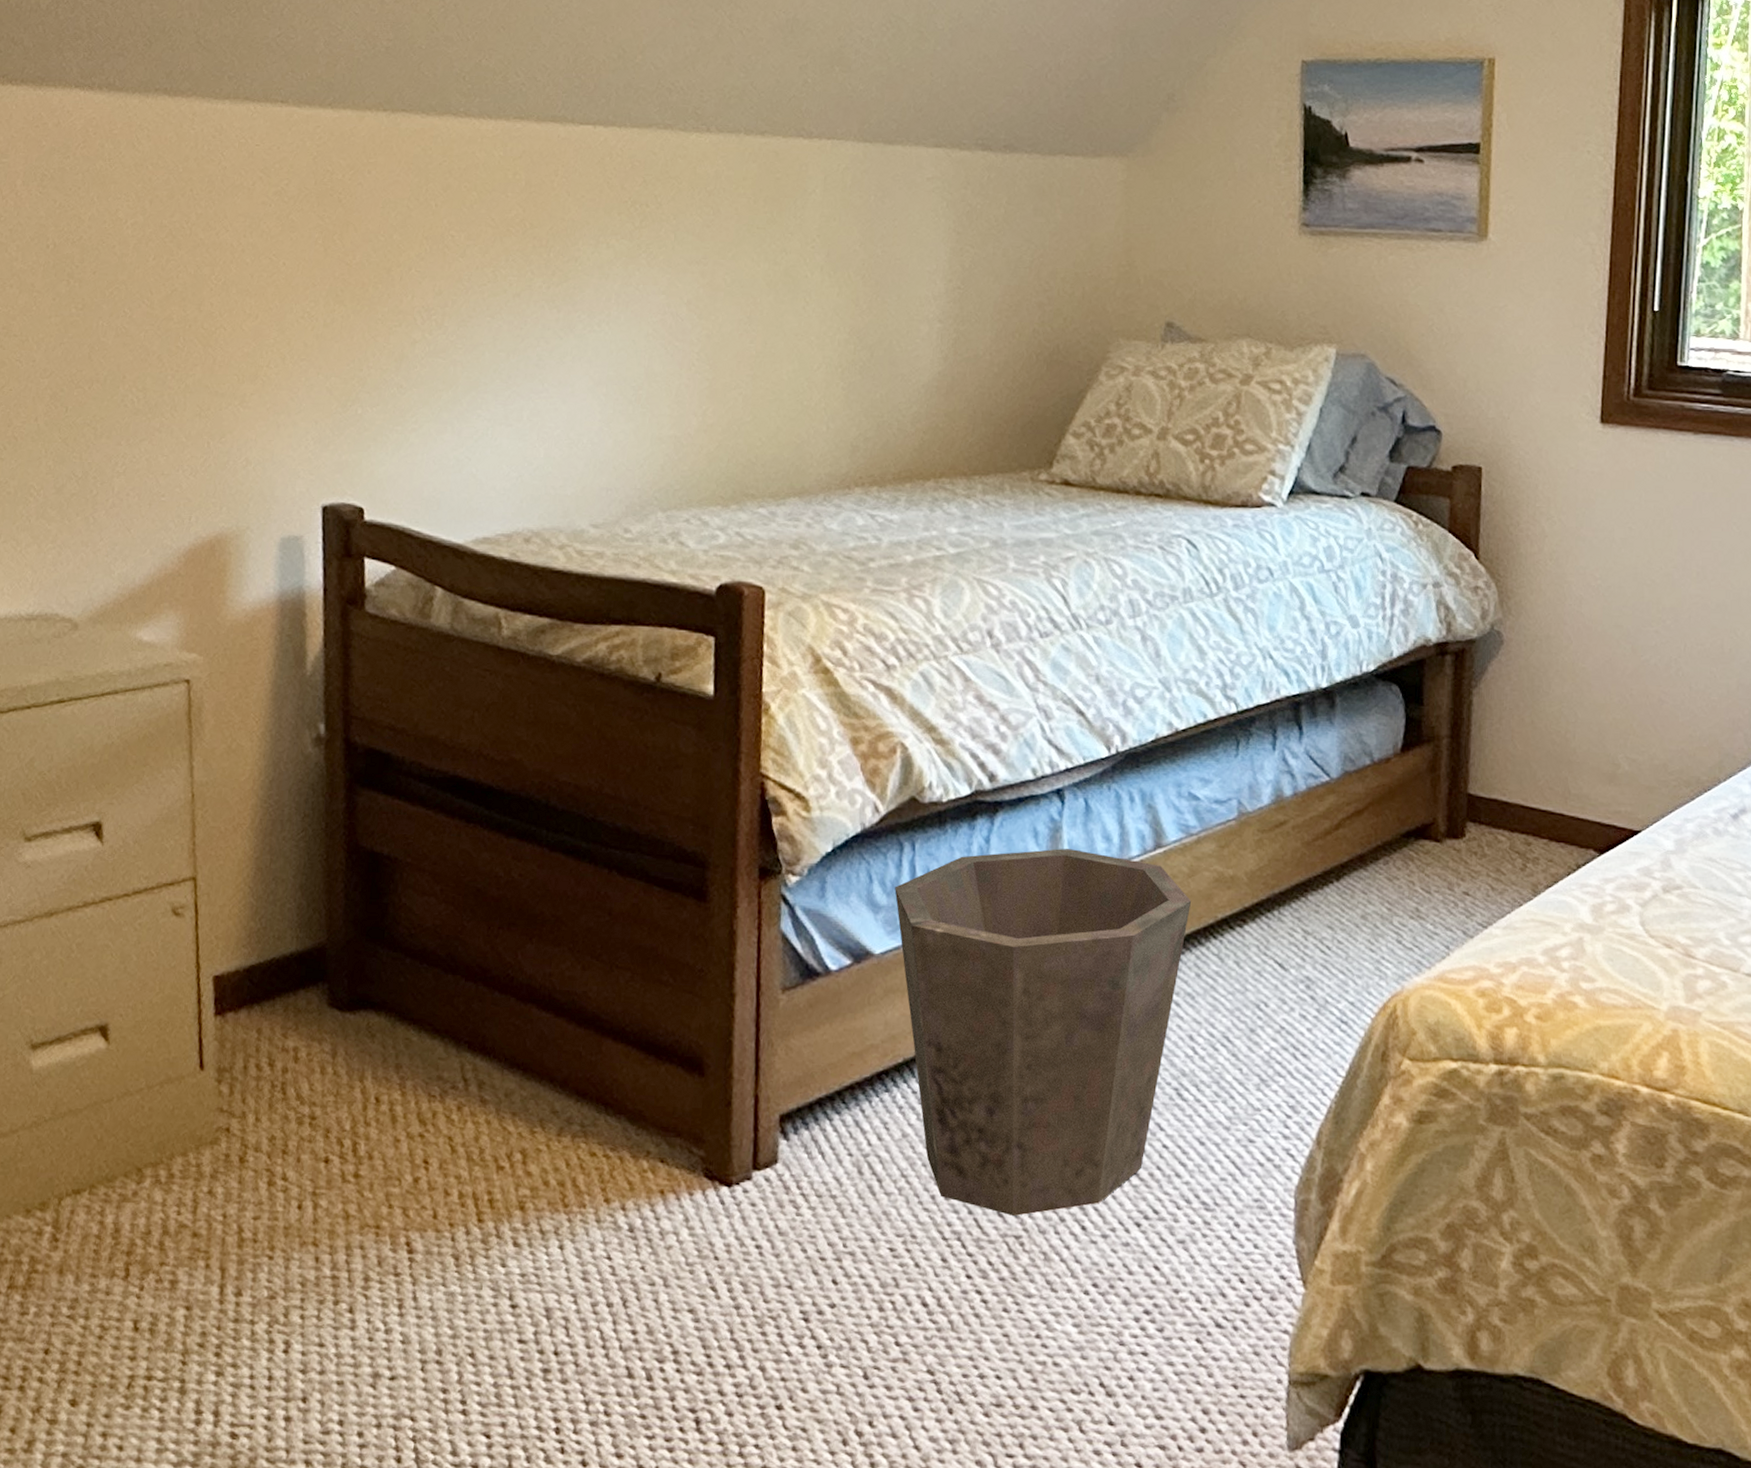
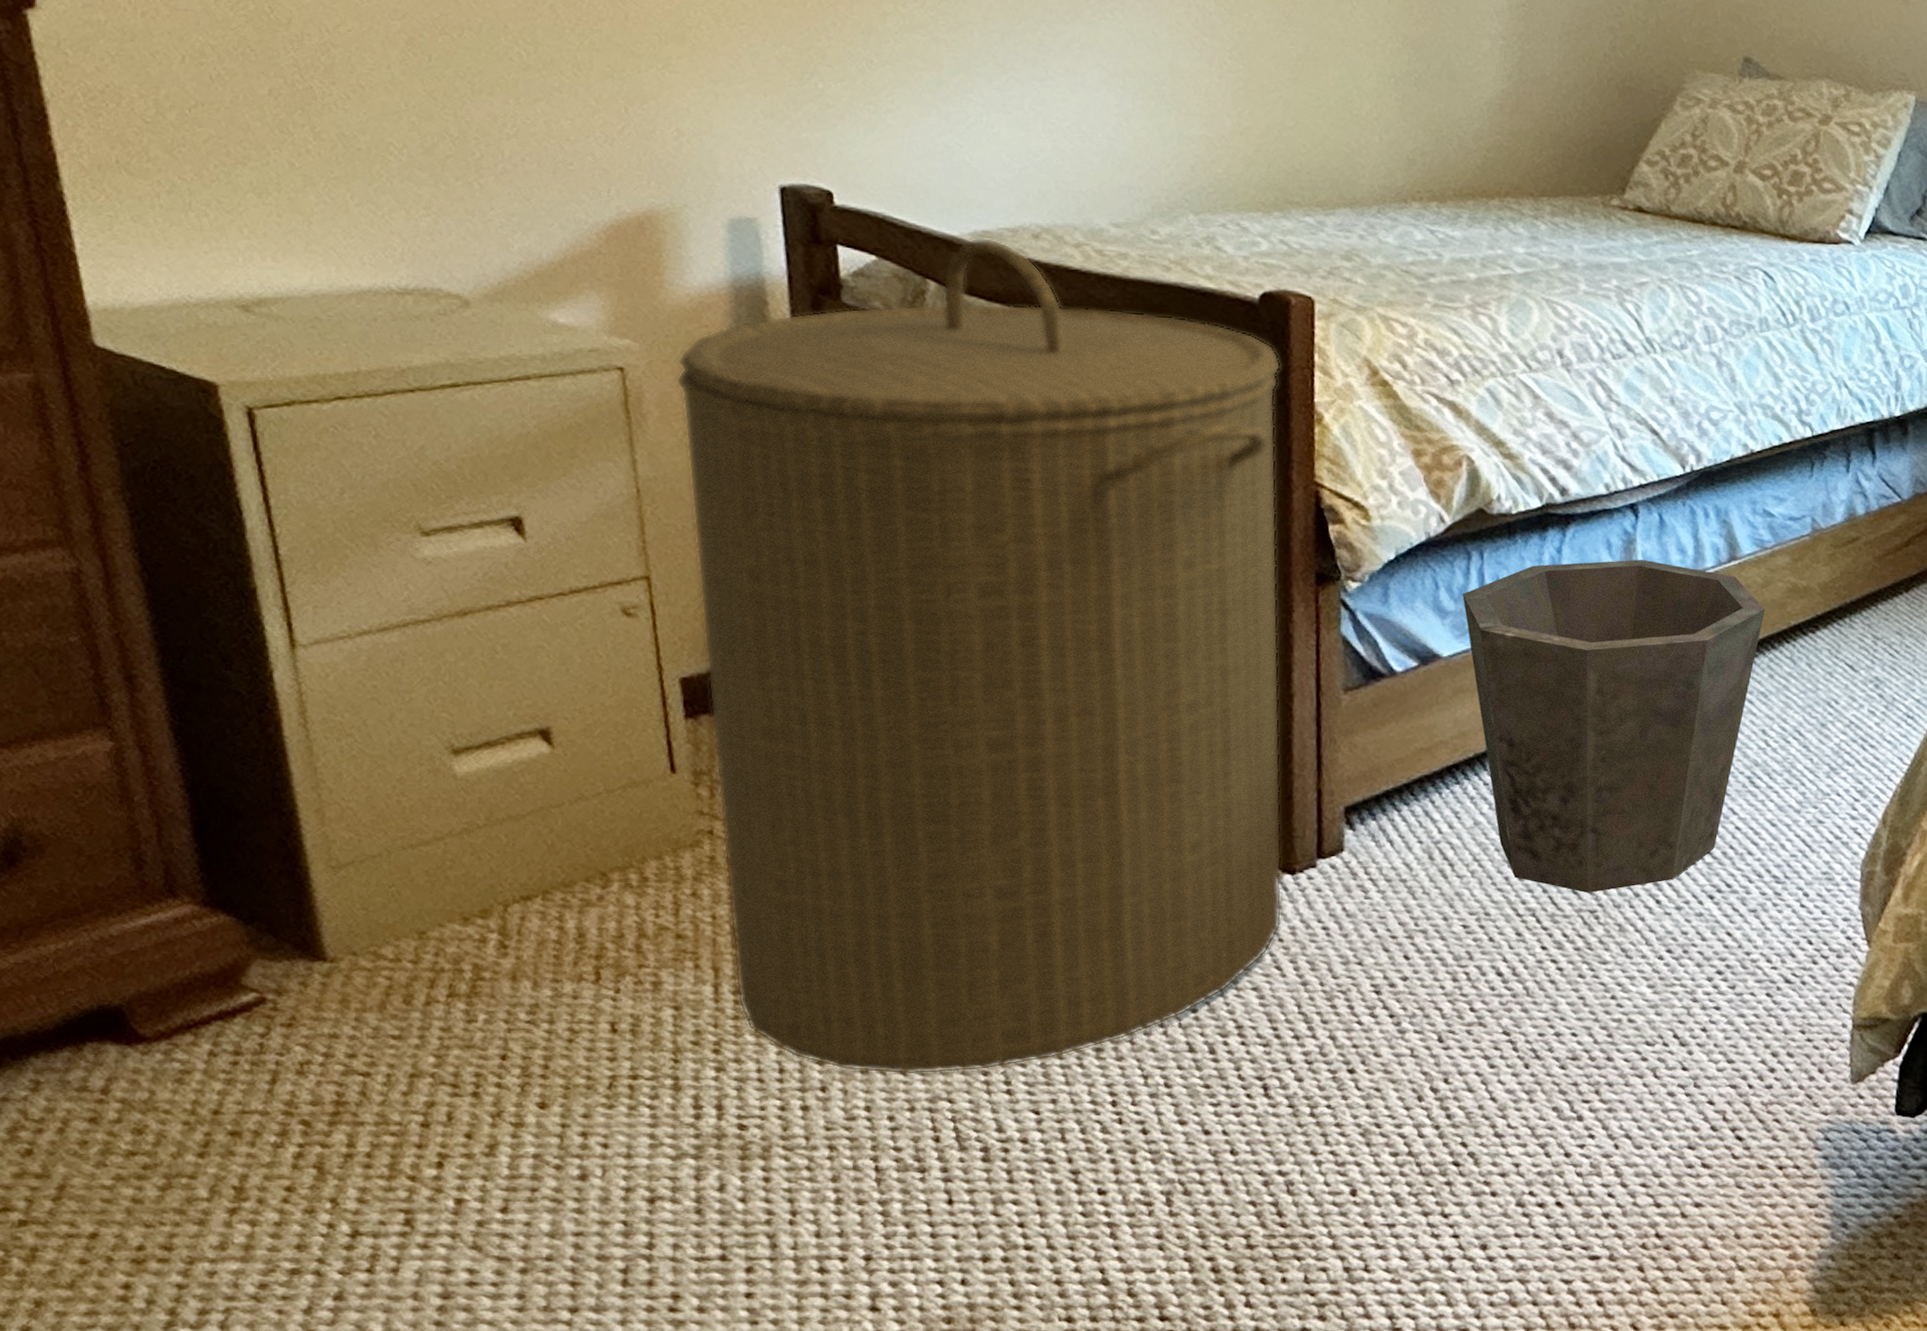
laundry hamper: none [229,543,734,1390] -> present [675,237,1283,1076]

